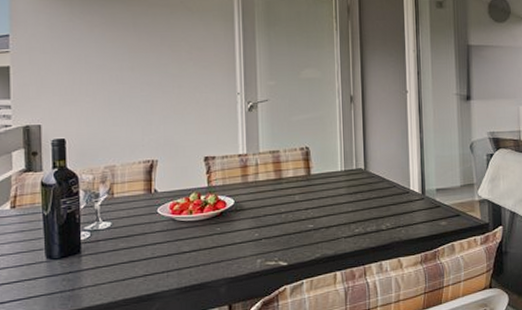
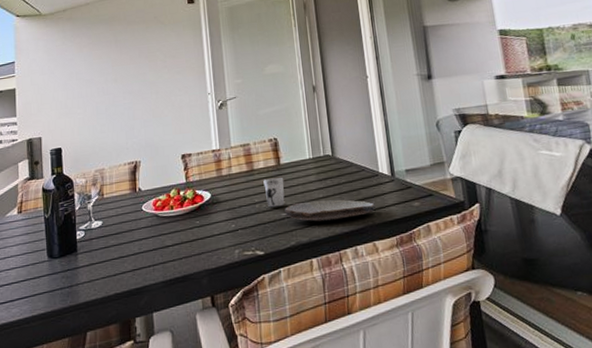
cup: none [291,189,313,218] -> present [263,178,285,208]
plate: none [312,214,403,235] -> present [285,199,375,222]

